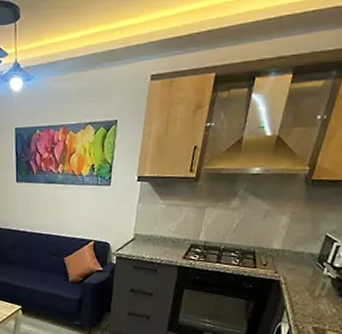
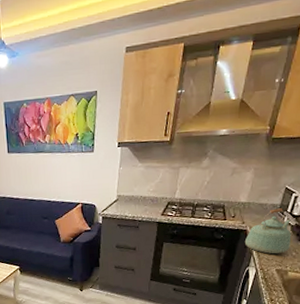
kettle: none [276,258,332,310] -> present [244,208,292,254]

